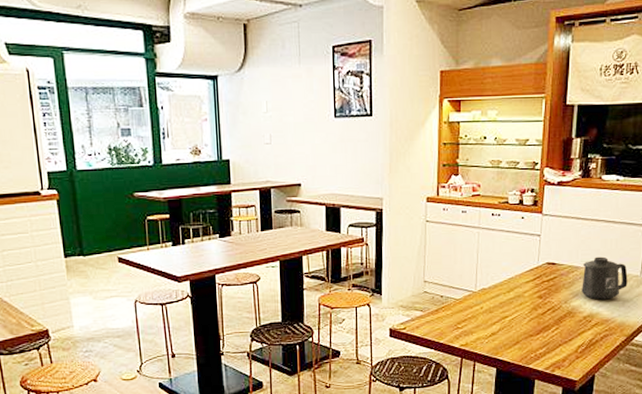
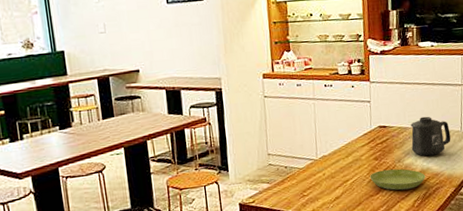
saucer: none [531,309,593,333] -> present [370,168,425,191]

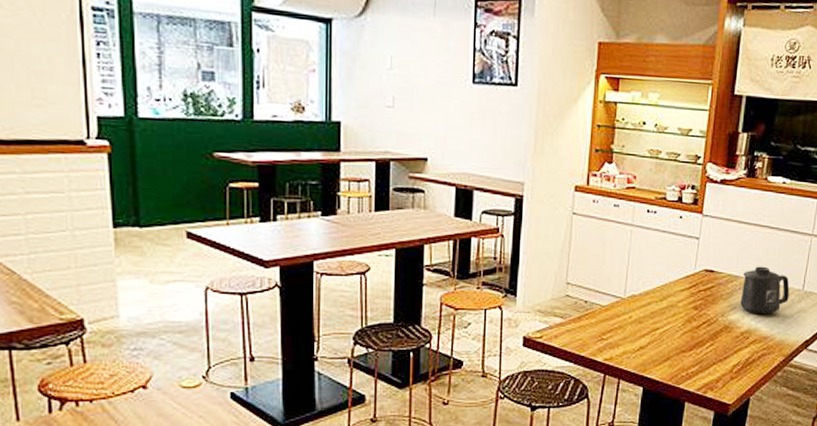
saucer: present [370,168,425,191] -> none [685,323,751,350]

